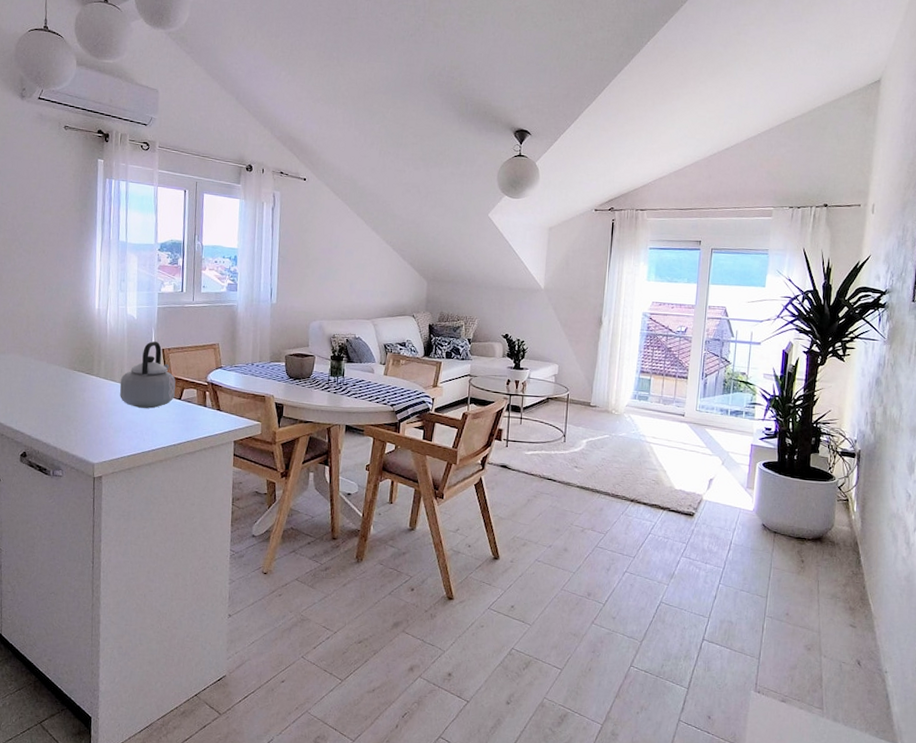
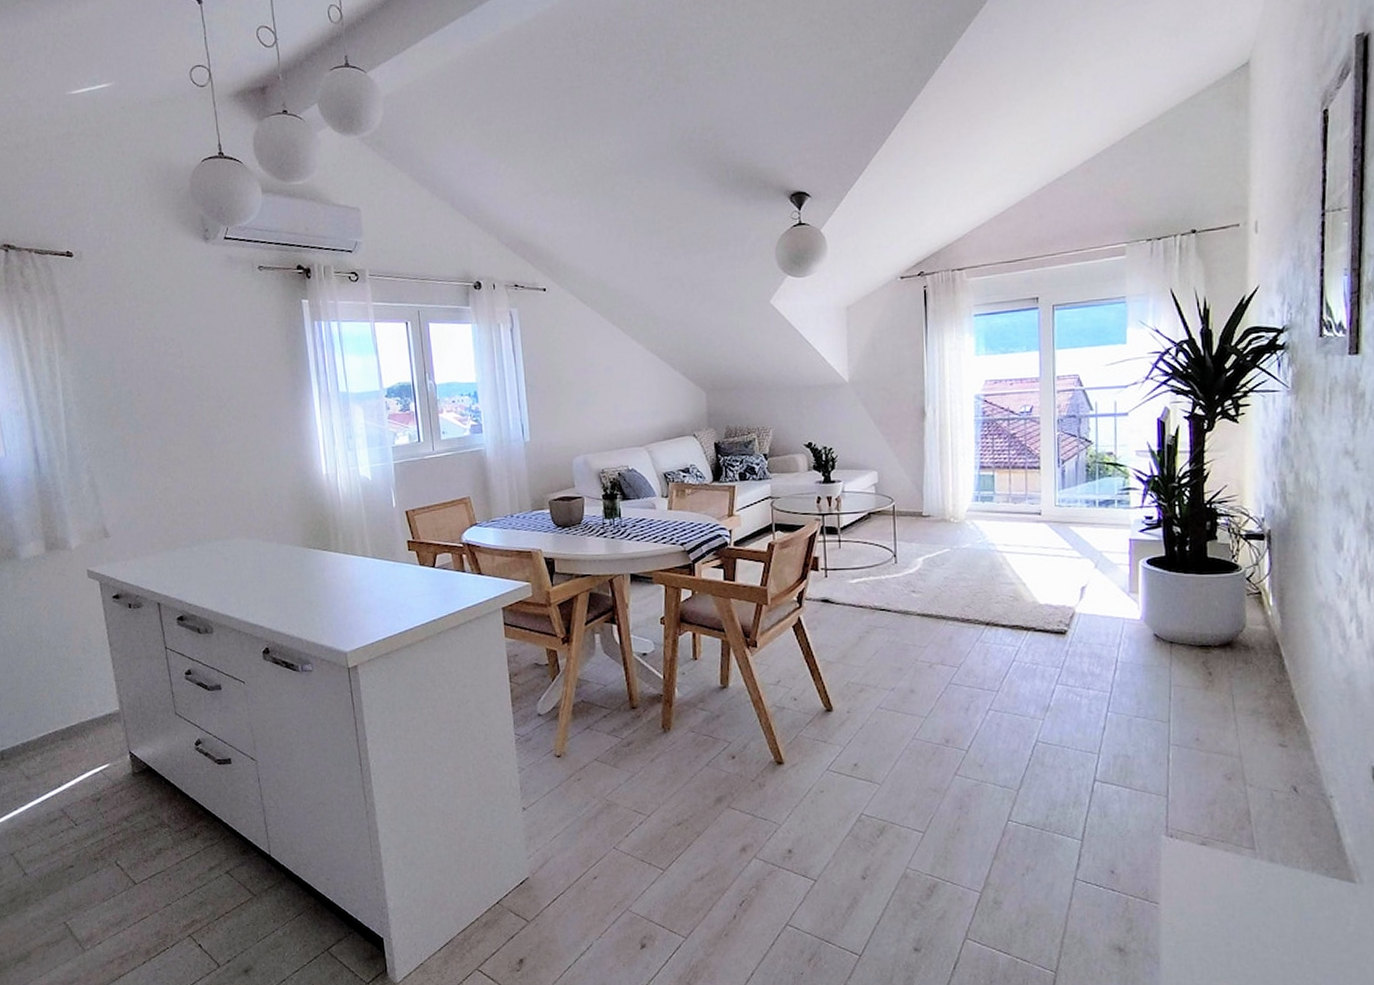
teapot: present [119,341,176,409] -> none [362,504,427,582]

